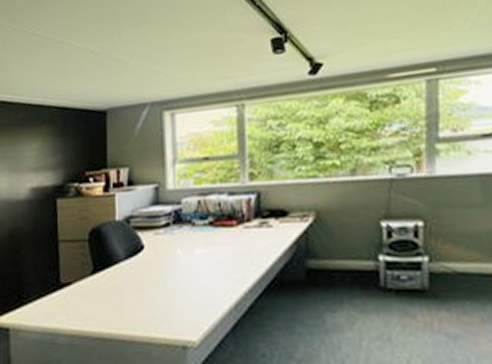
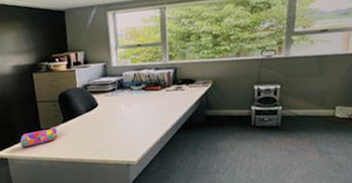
pencil case: none [29,278,84,313] -> present [20,125,58,148]

